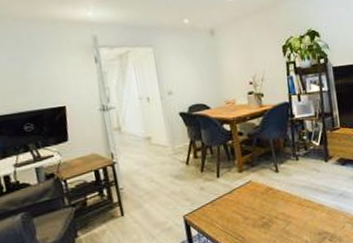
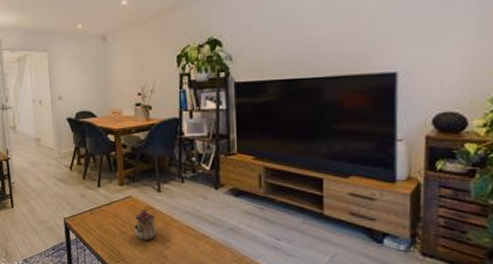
teapot: none [255,191,278,222] -> present [133,210,156,241]

